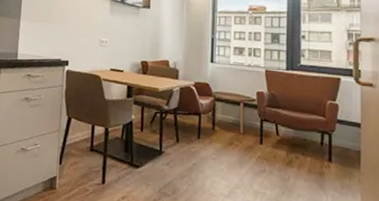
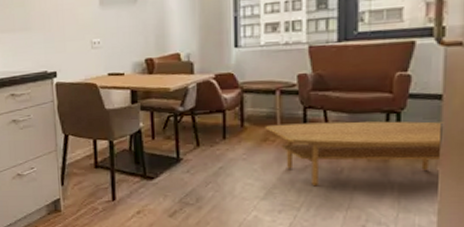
coffee table: none [231,131,363,190] -> present [265,121,444,187]

